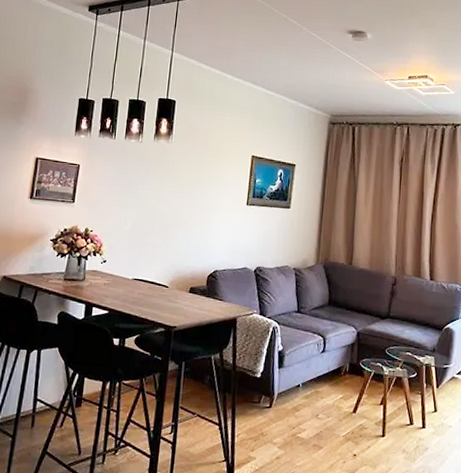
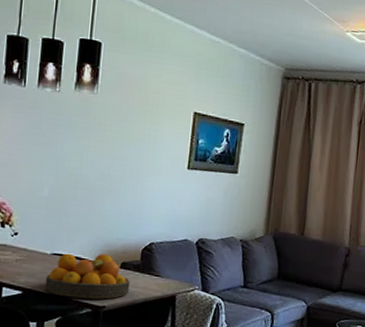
fruit bowl: none [126,278,198,320] -> present [45,253,131,299]

